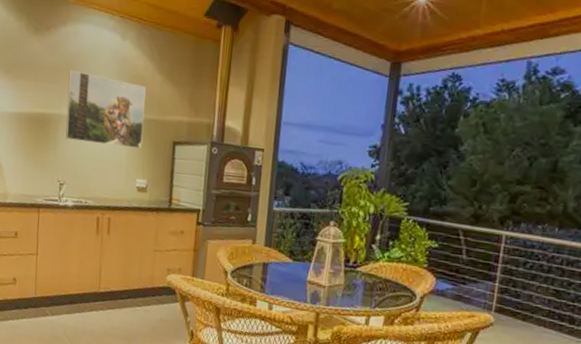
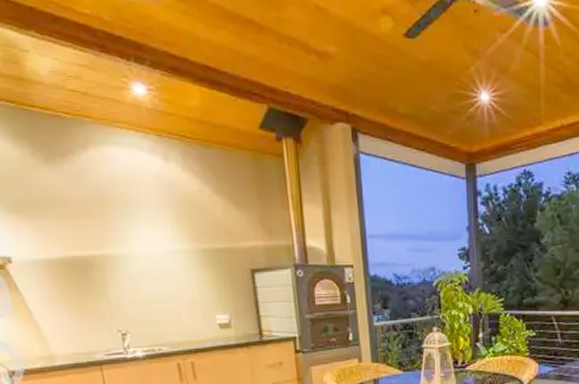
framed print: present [65,69,146,149] -> none [104,202,215,283]

